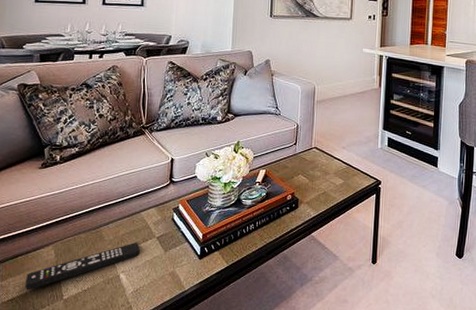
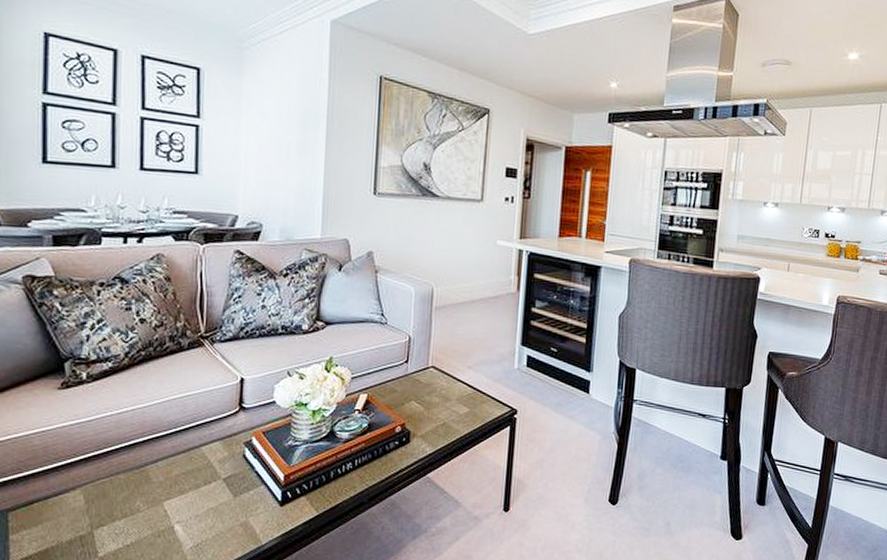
remote control: present [24,243,140,290] -> none [44,485,201,546]

